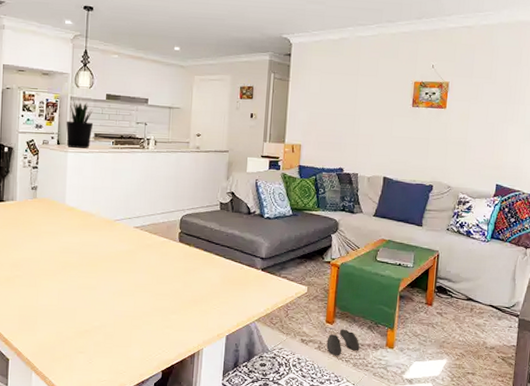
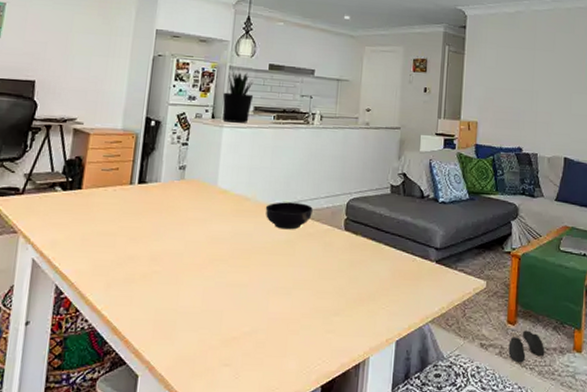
bowl: none [108,217,150,242] -> present [265,202,313,230]

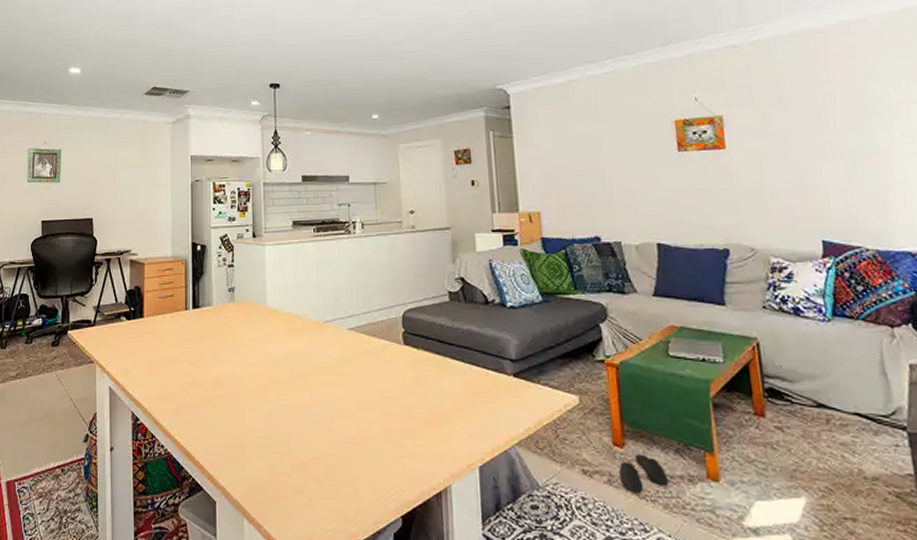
planter: present [222,69,254,123] -> none [260,185,291,240]
bowl: present [265,202,313,230] -> none [317,318,367,347]

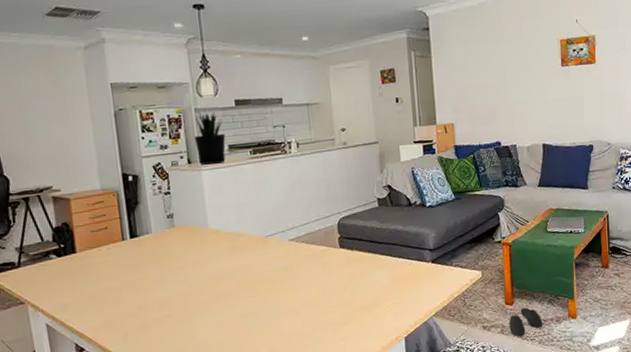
planter: none [260,185,291,240] -> present [194,111,226,165]

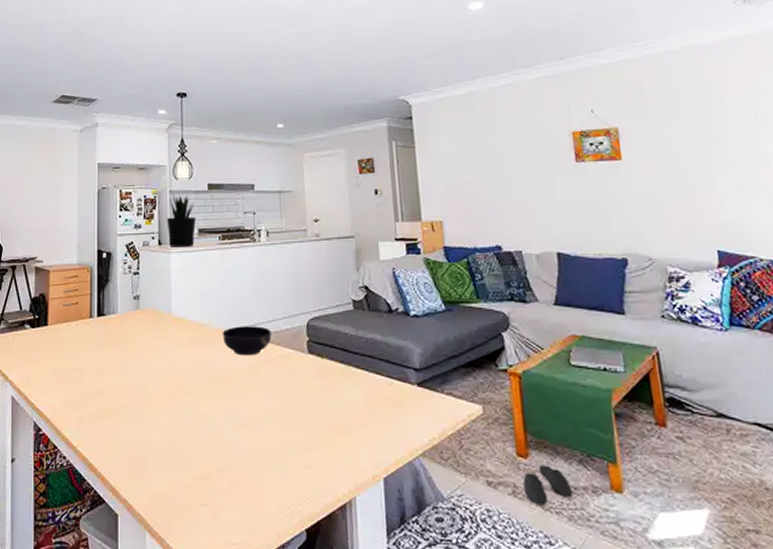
bowl: none [259,229,306,258] -> present [222,326,271,356]

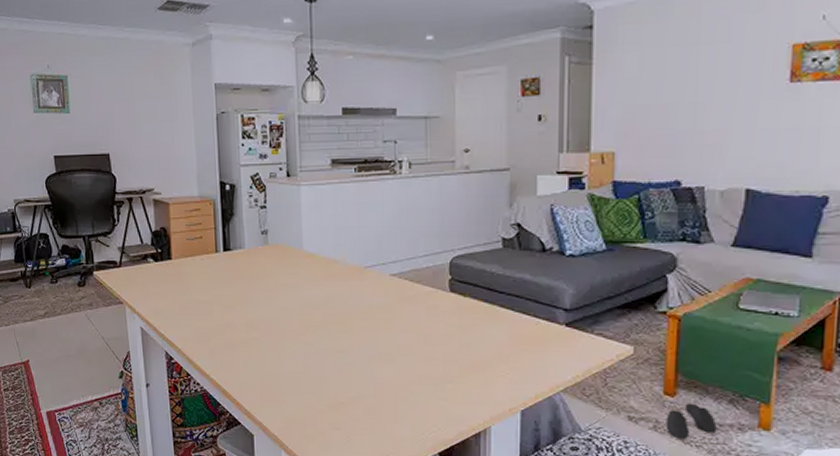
planter: present [166,193,197,247] -> none [295,118,329,179]
bowl: present [222,326,271,356] -> none [357,263,411,293]

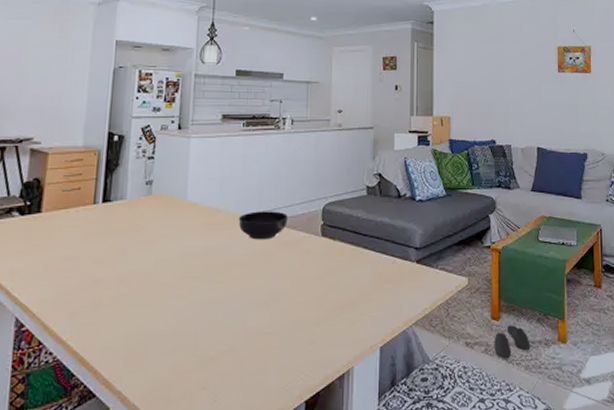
bowl: none [357,263,411,293] -> present [238,211,288,240]

